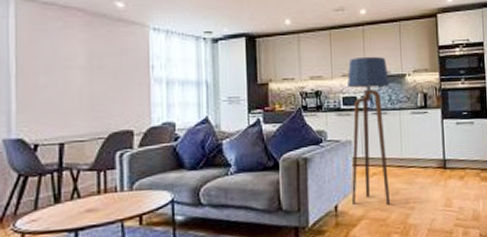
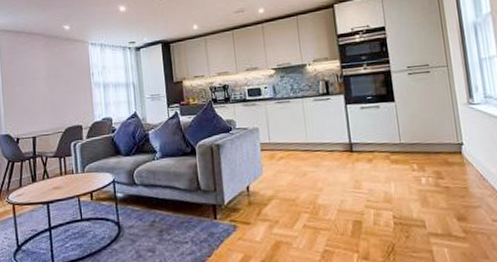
floor lamp: present [347,56,391,205] -> none [250,50,299,186]

